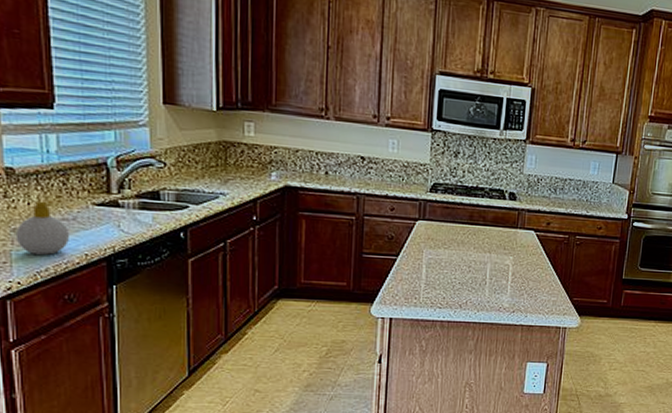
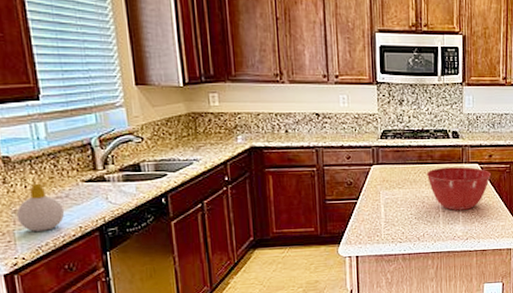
mixing bowl: none [476,230,547,280] -> present [426,167,491,211]

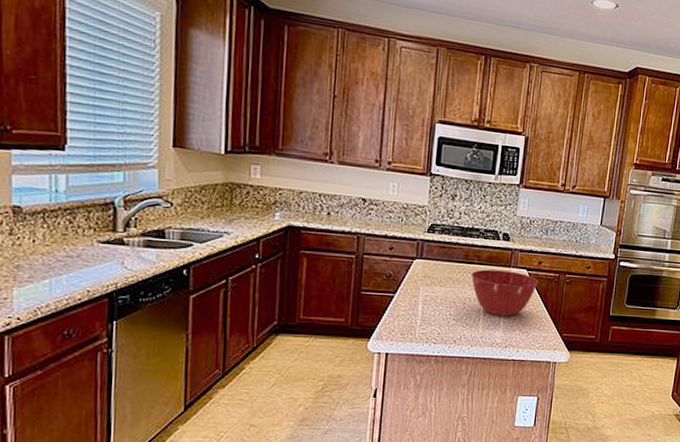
soap bottle: present [16,183,65,231] -> none [18,238,74,291]

